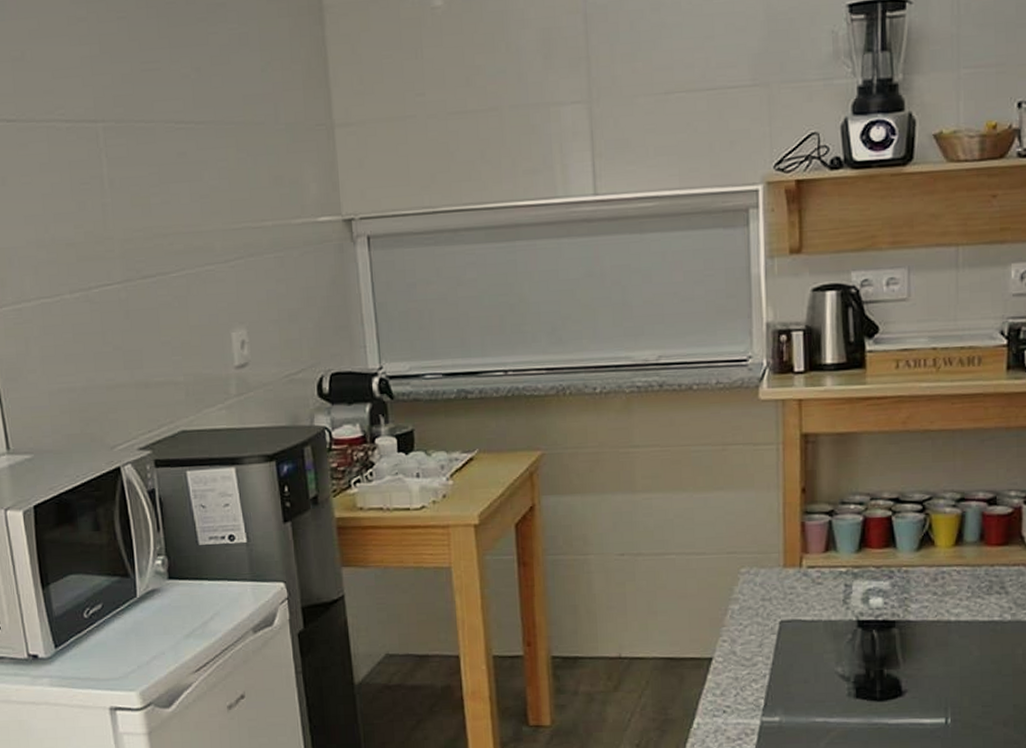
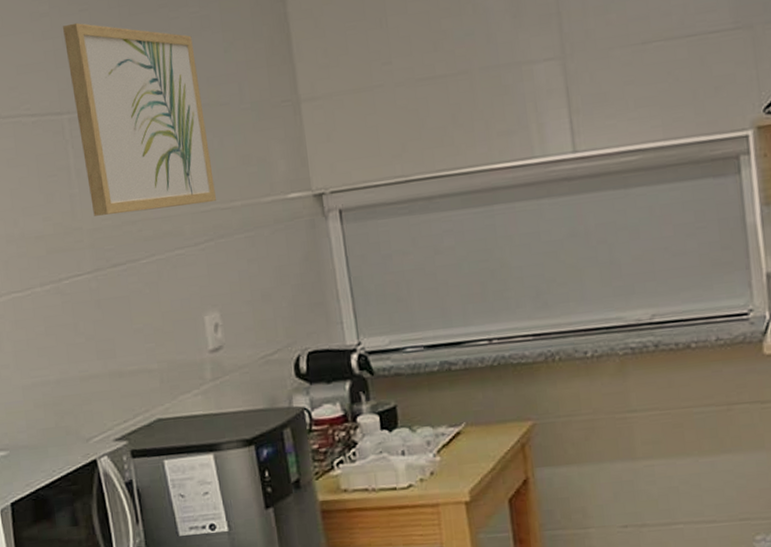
wall art: none [100,30,249,227] -> present [63,22,217,216]

